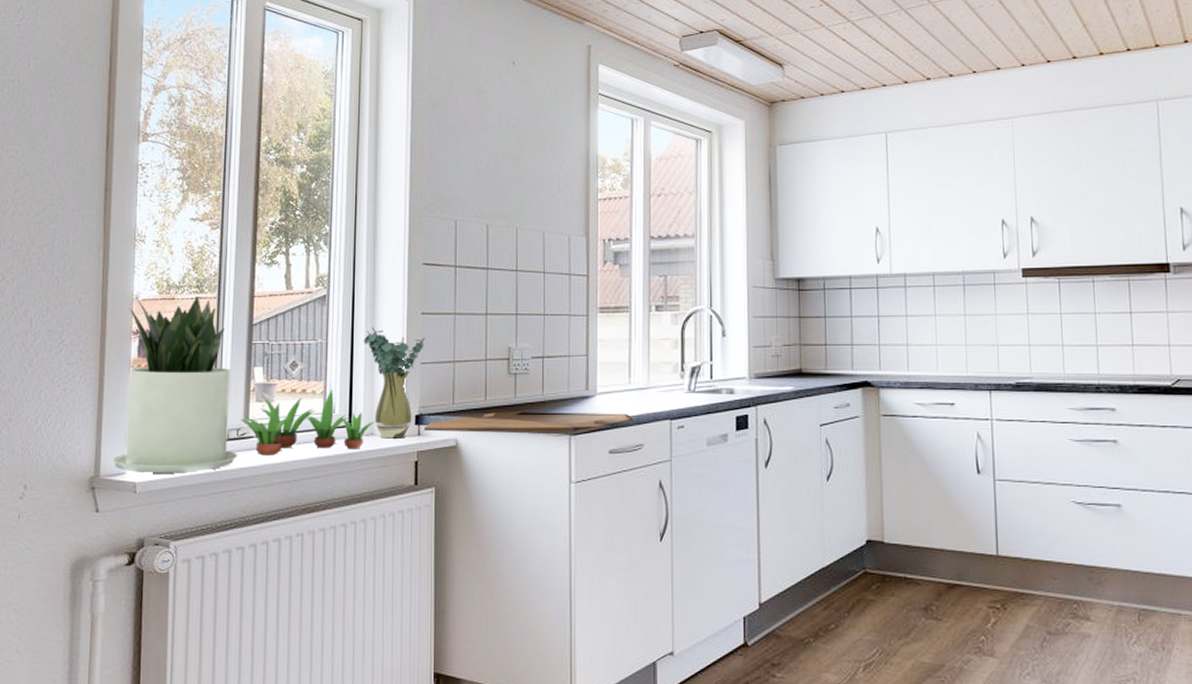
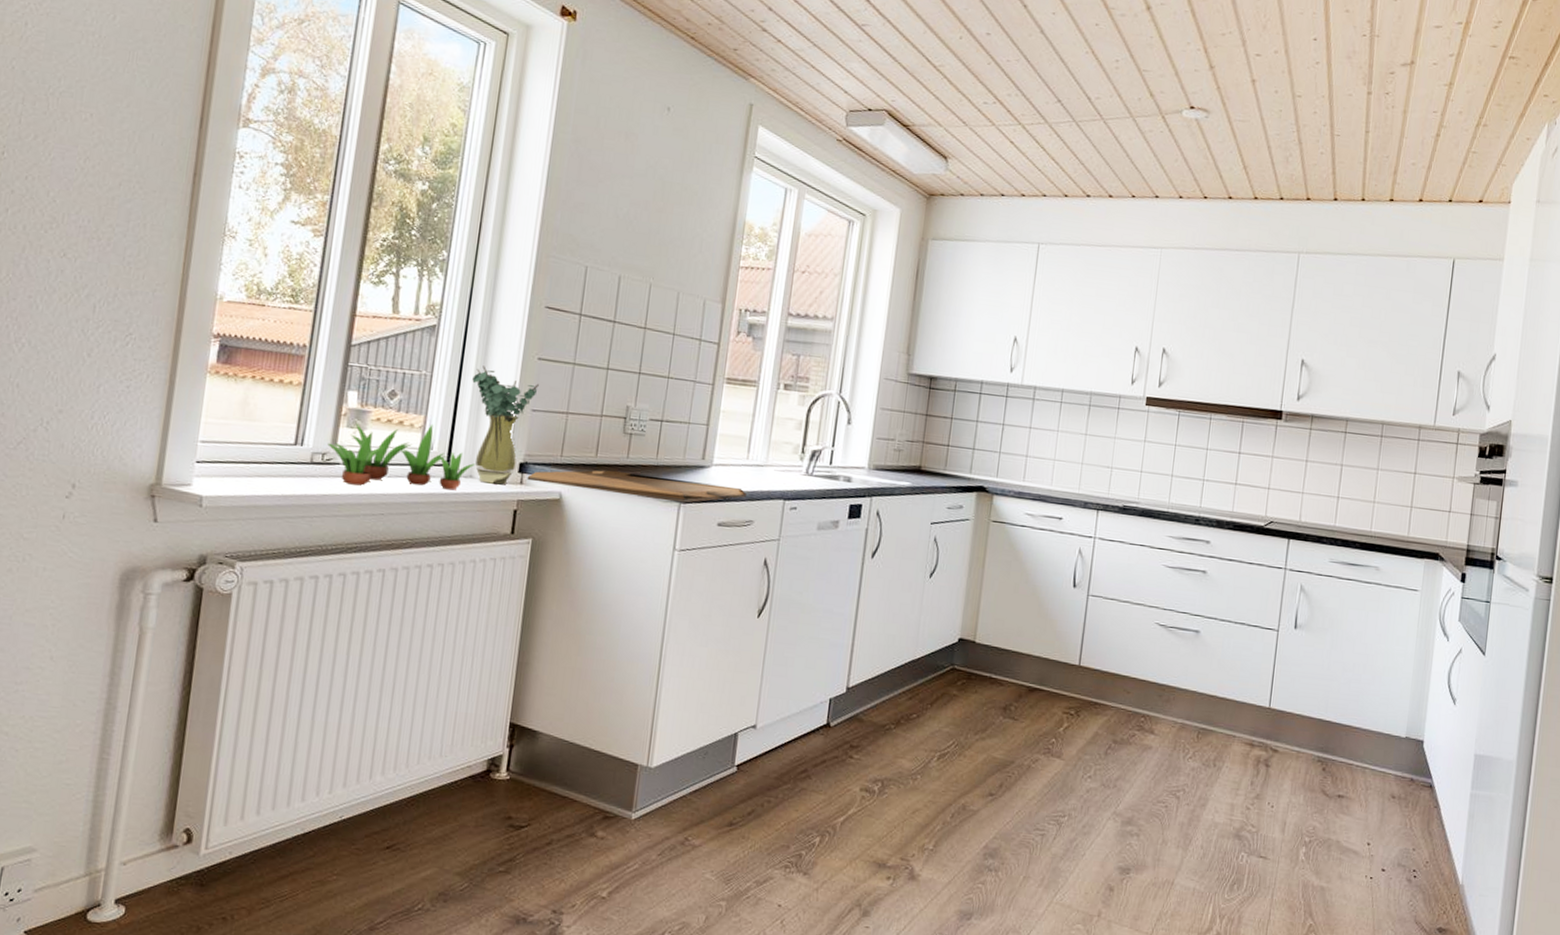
planter: present [111,297,237,474] -> none [176,298,322,493]

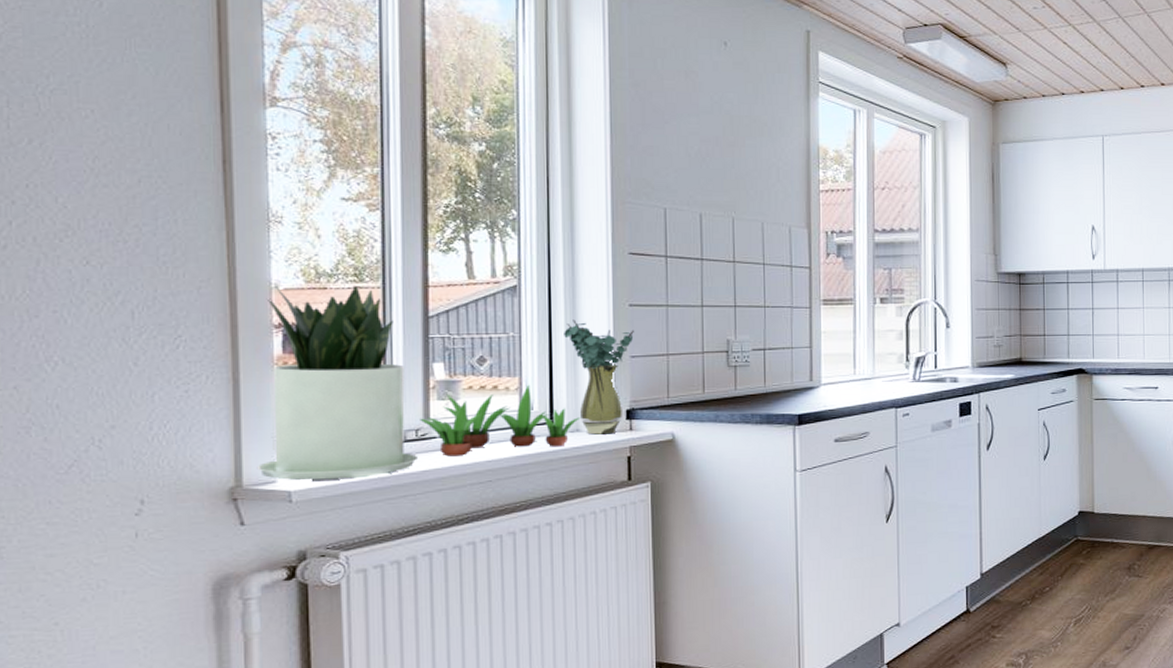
planter: none [176,298,322,493] -> present [256,286,417,481]
chopping board: present [527,470,746,503] -> none [636,403,858,426]

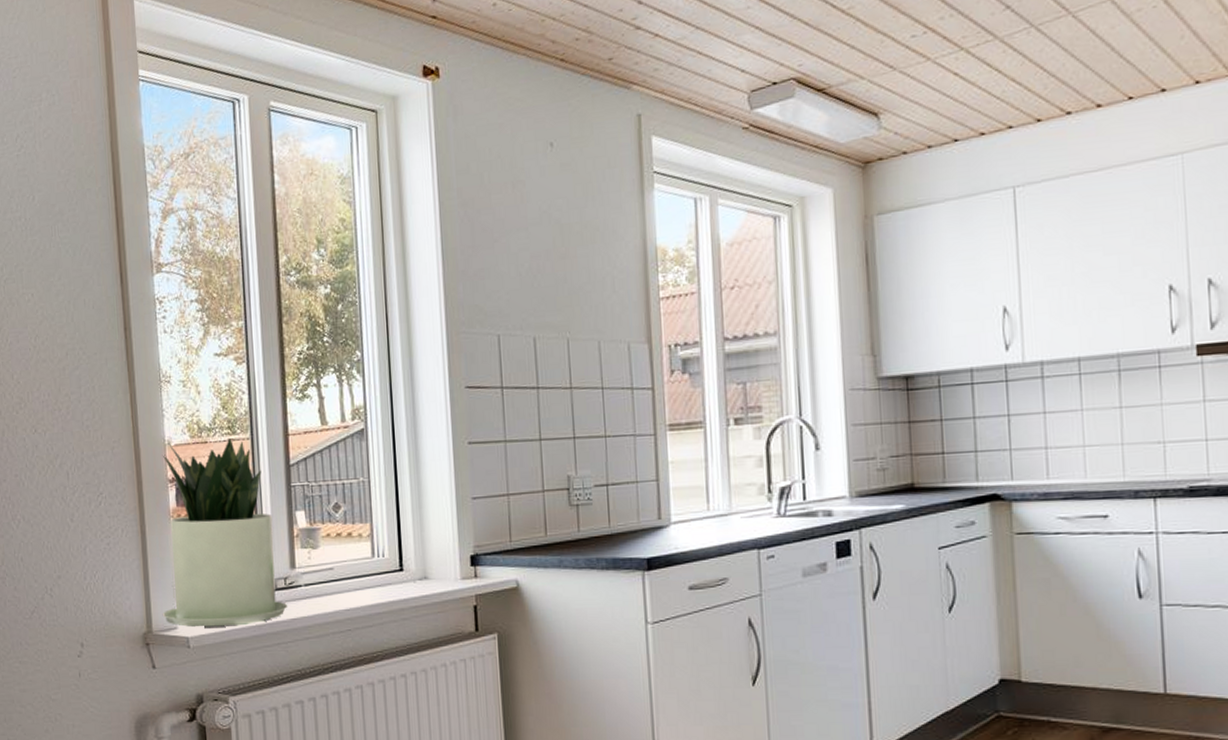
succulent plant: present [420,384,581,458] -> none [287,530,428,606]
vase: present [564,319,634,435] -> none [408,461,474,583]

